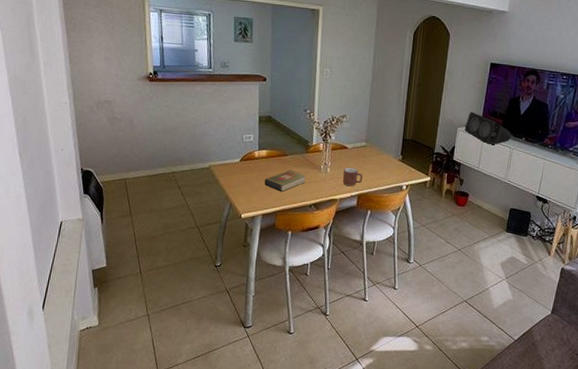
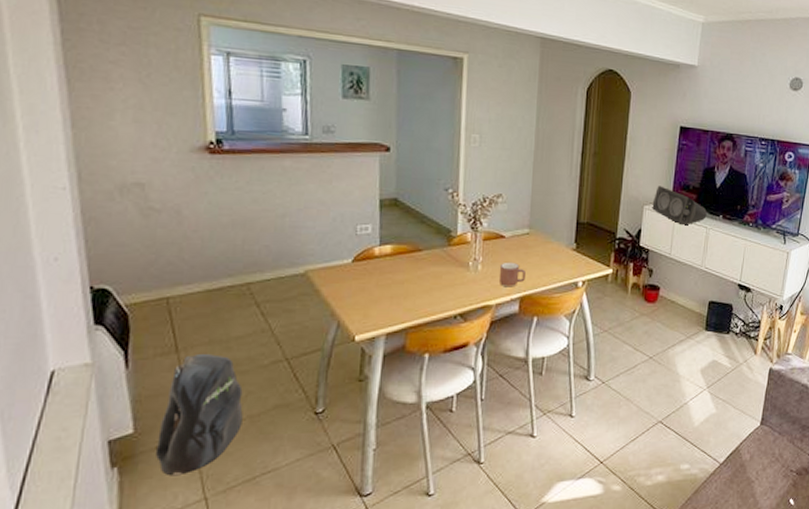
backpack: none [118,218,170,298] -> present [155,353,243,476]
book: present [265,170,306,192] -> none [389,270,449,301]

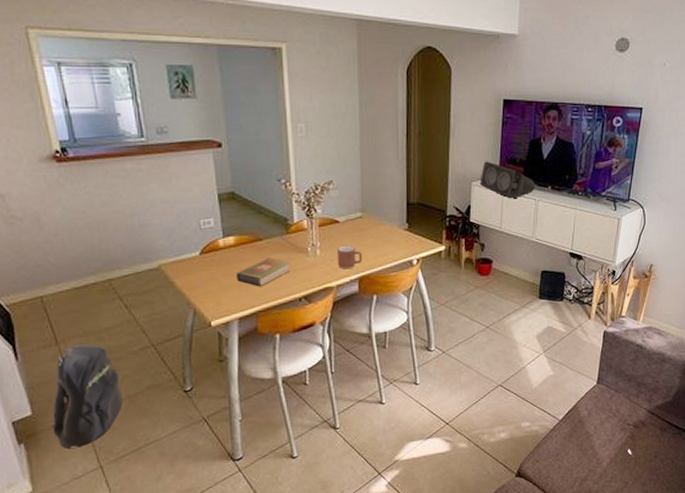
book: none [389,270,449,301] -> present [237,258,290,287]

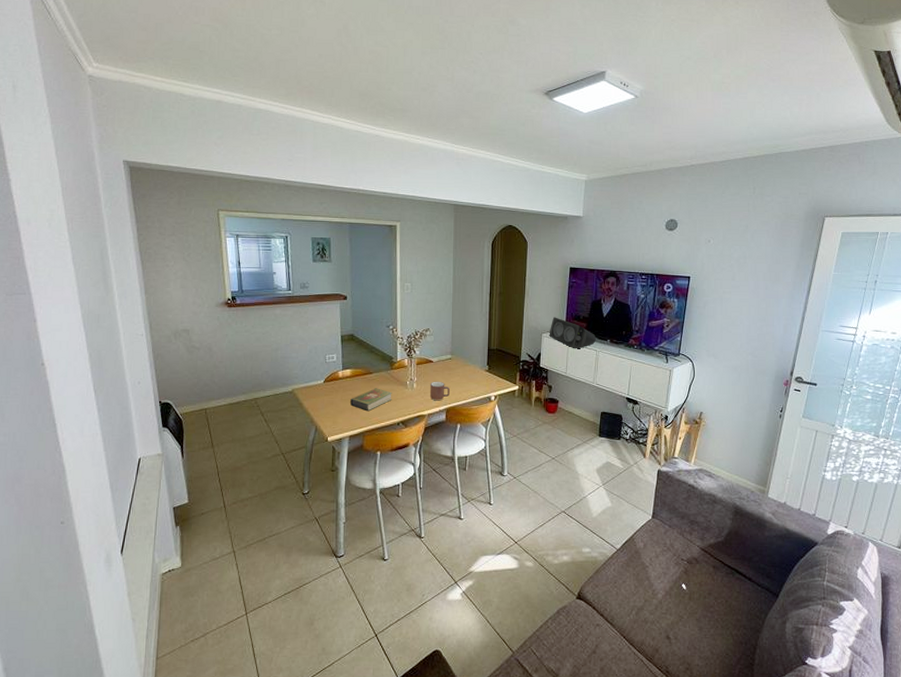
backpack: present [52,343,123,450] -> none [201,448,256,534]

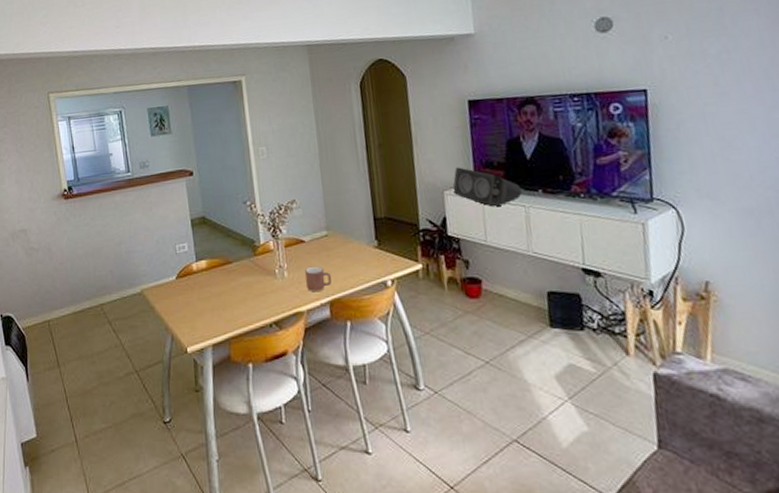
book: present [350,388,392,412] -> none [209,281,260,312]

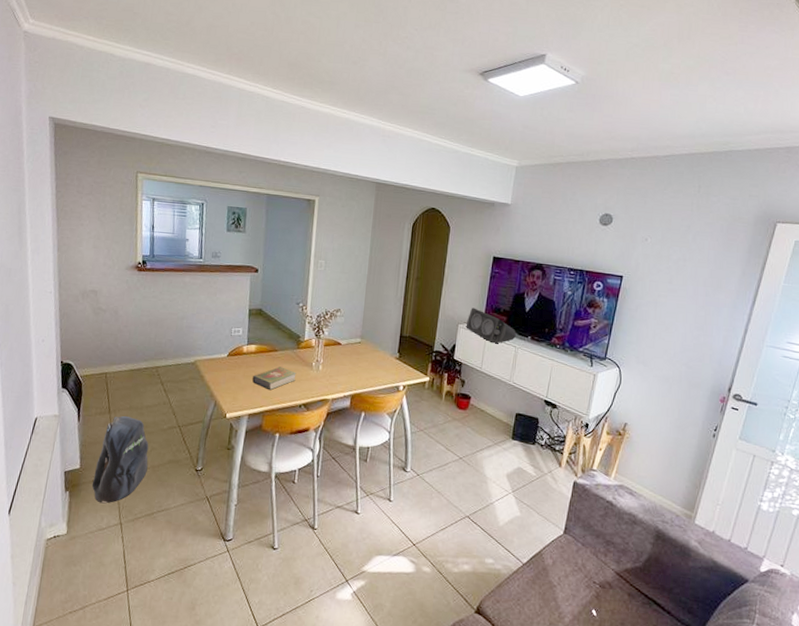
backpack: none [52,367,110,477] -> present [91,415,149,504]
book: none [209,281,260,312] -> present [252,366,297,391]
mug: present [304,266,332,293] -> none [335,364,357,386]

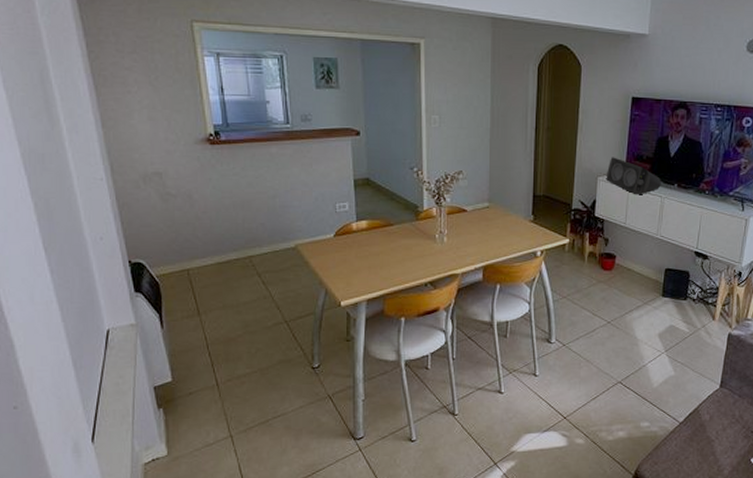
backpack: present [91,415,149,504] -> none [189,316,255,417]
book: present [252,366,297,391] -> none [367,243,418,271]

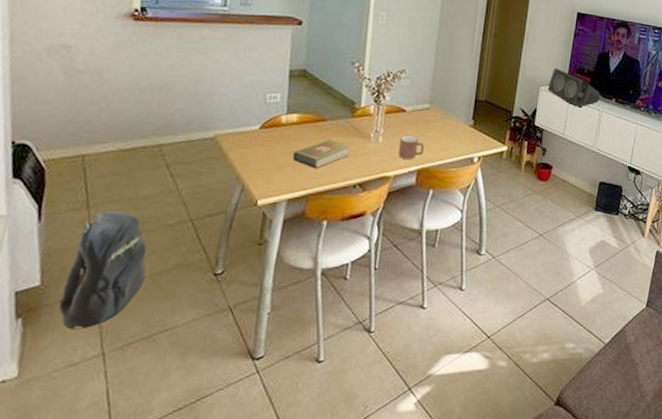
backpack: none [189,316,255,417] -> present [58,210,148,330]
book: none [367,243,418,271] -> present [293,139,350,169]
mug: none [463,234,487,258] -> present [398,135,424,160]

